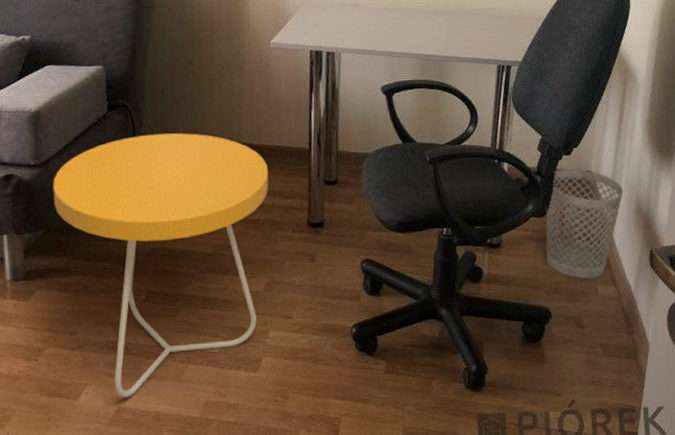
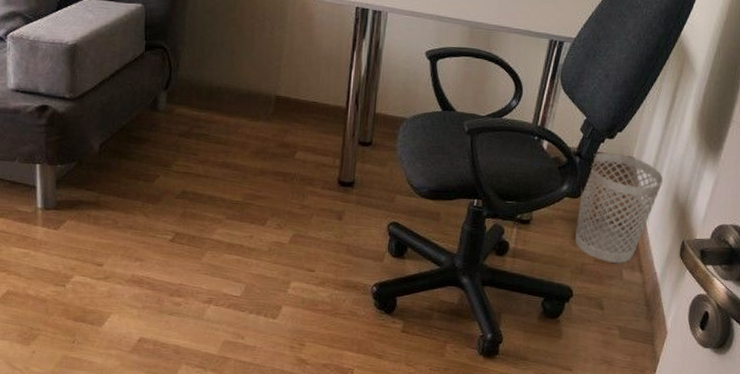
side table: present [53,133,269,398] -> none [86,78,304,330]

